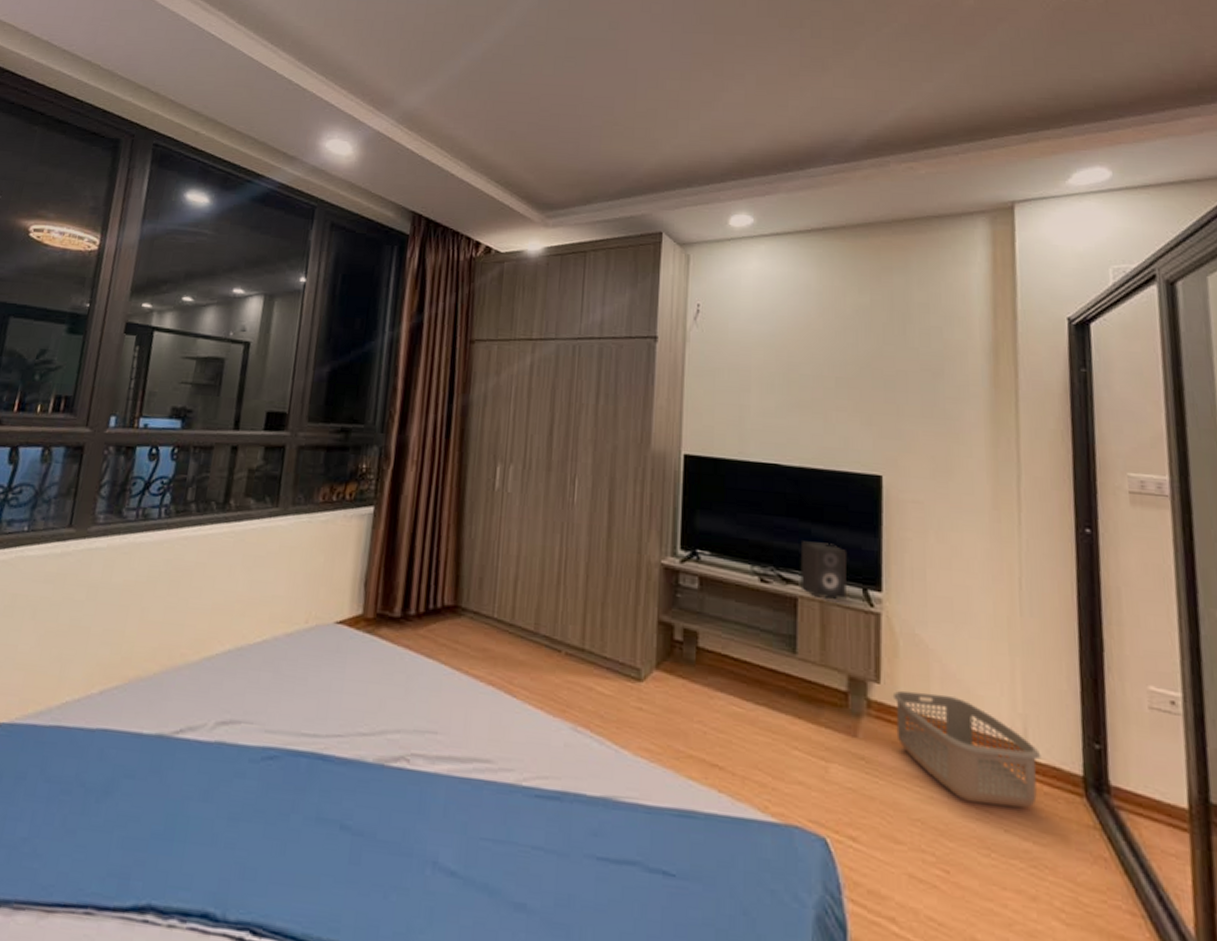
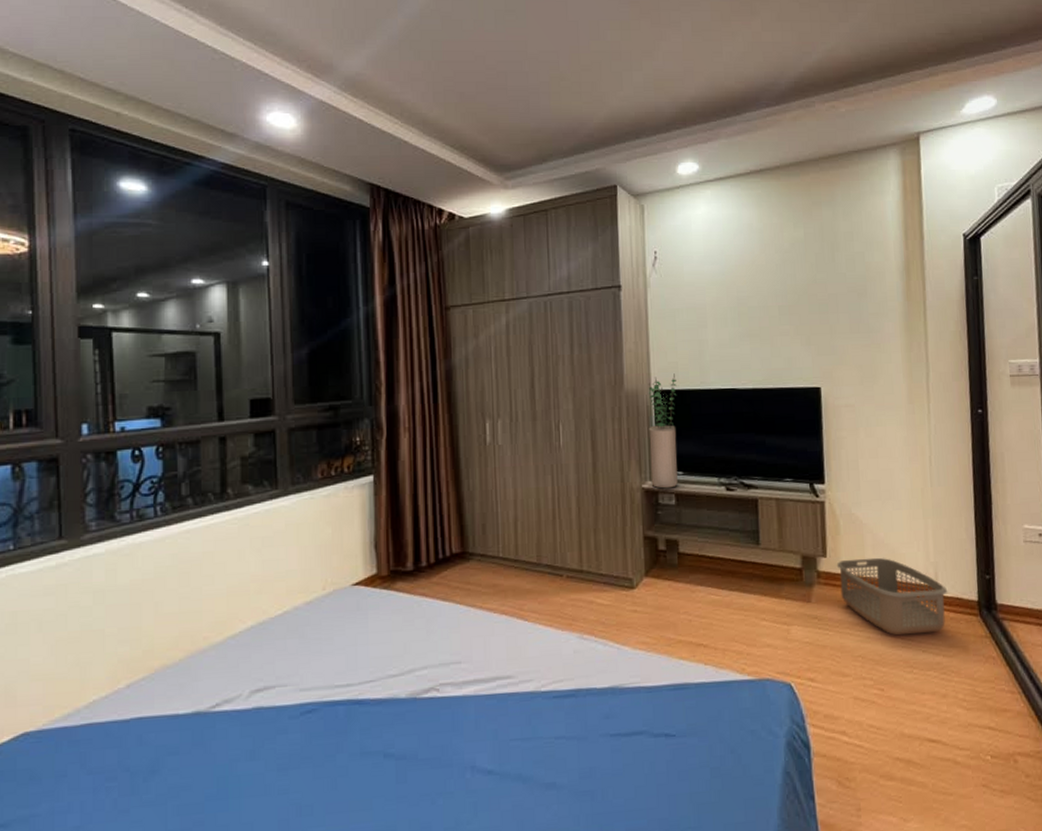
vase: none [672,438,711,570] -> present [648,373,678,489]
speaker: present [800,541,848,600] -> none [757,450,797,496]

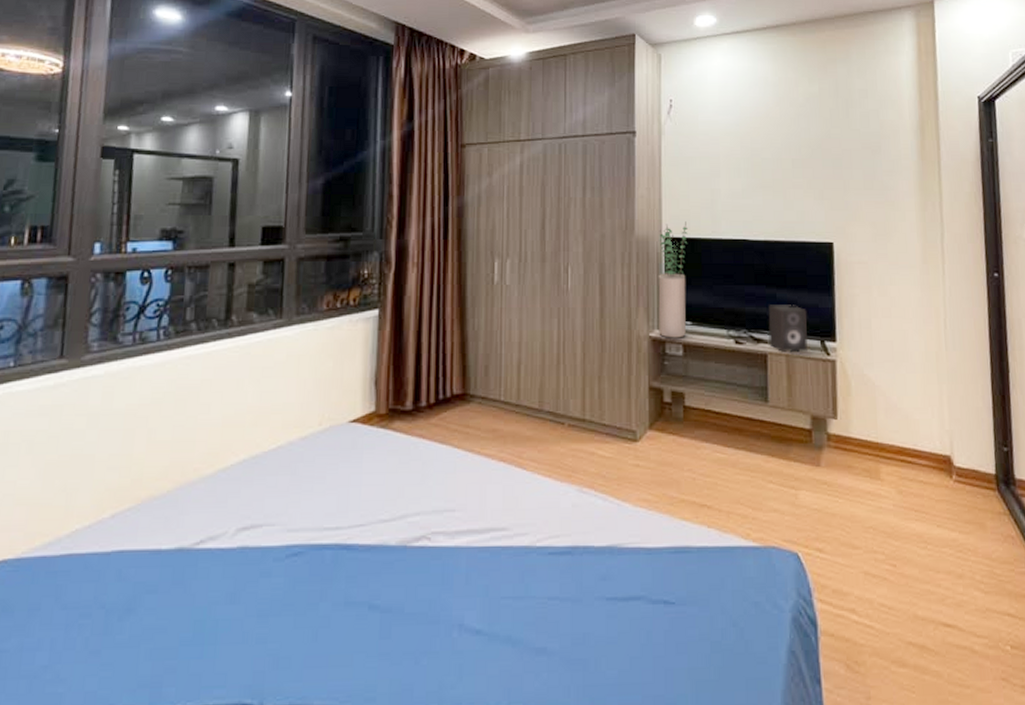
speaker: none [757,450,797,496] -> present [768,305,808,352]
clothes hamper: present [836,557,948,636] -> none [847,422,964,507]

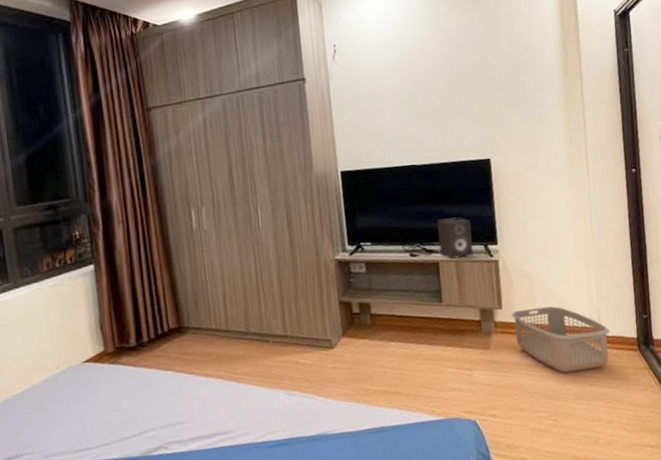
vase: present [658,221,688,338] -> none [335,155,367,259]
clothes hamper: none [847,422,964,507] -> present [511,306,610,373]

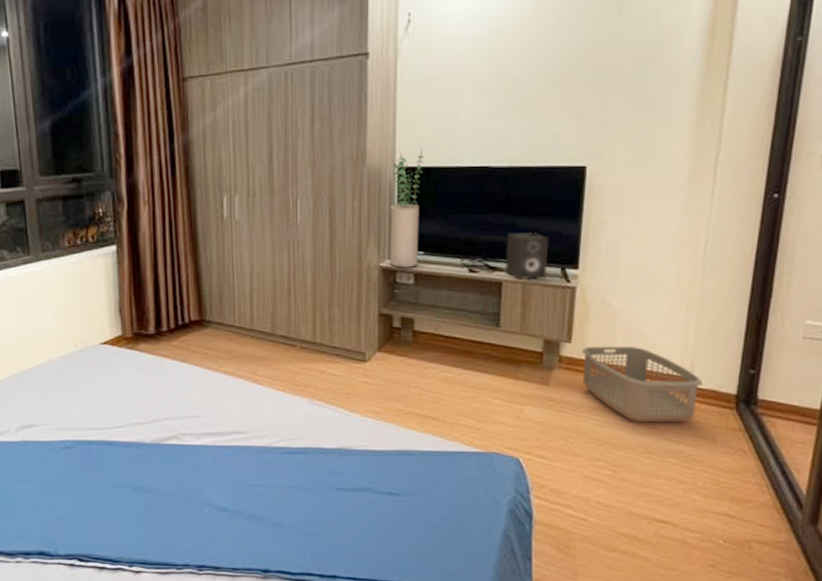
vase: none [335,155,367,259] -> present [389,149,424,268]

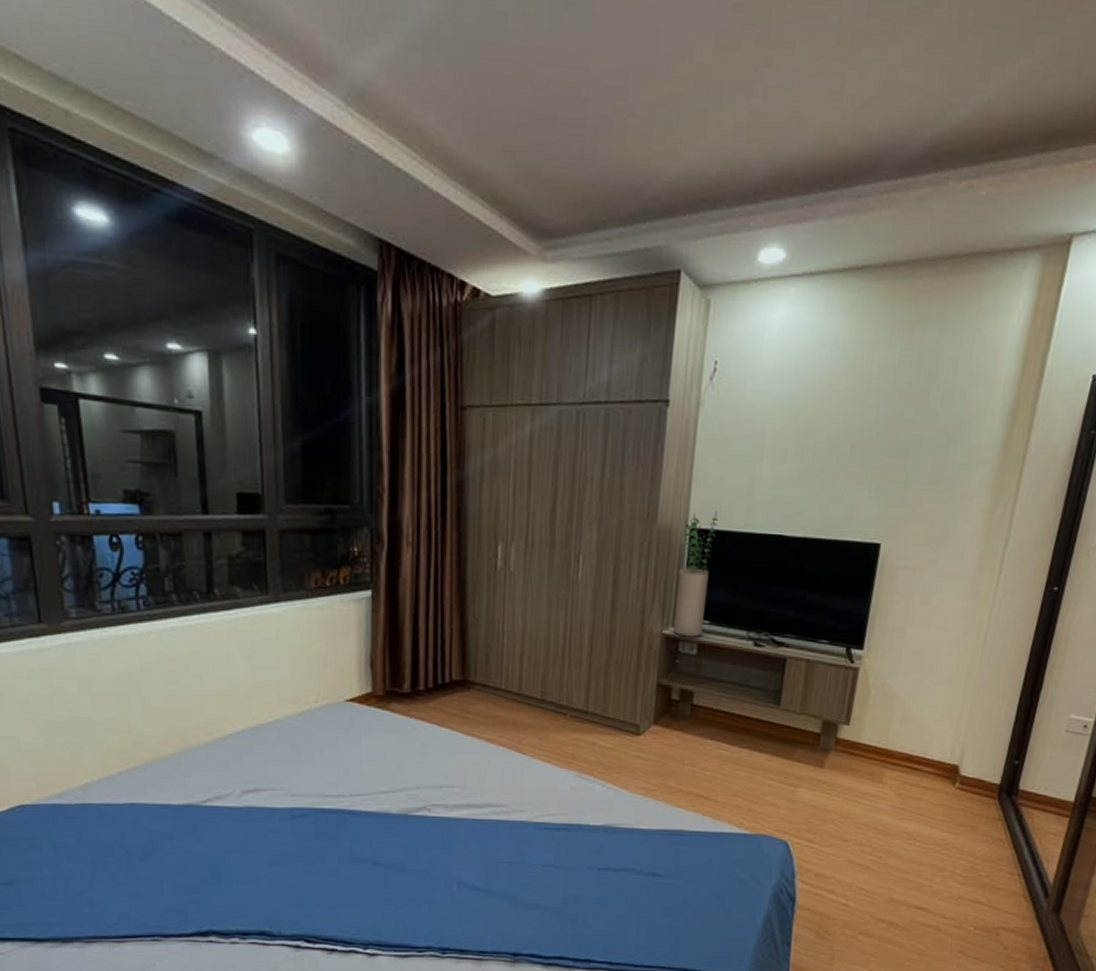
speaker: present [505,233,549,280] -> none [790,607,838,658]
clothes hamper: present [581,346,703,423] -> none [856,729,971,810]

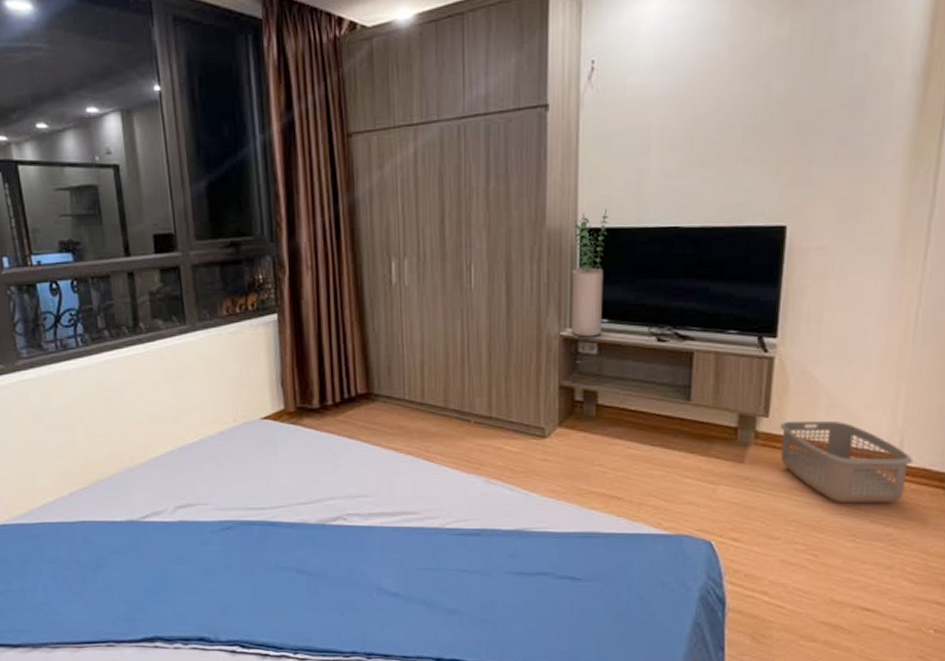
clothes hamper: none [856,729,971,810] -> present [779,420,914,504]

